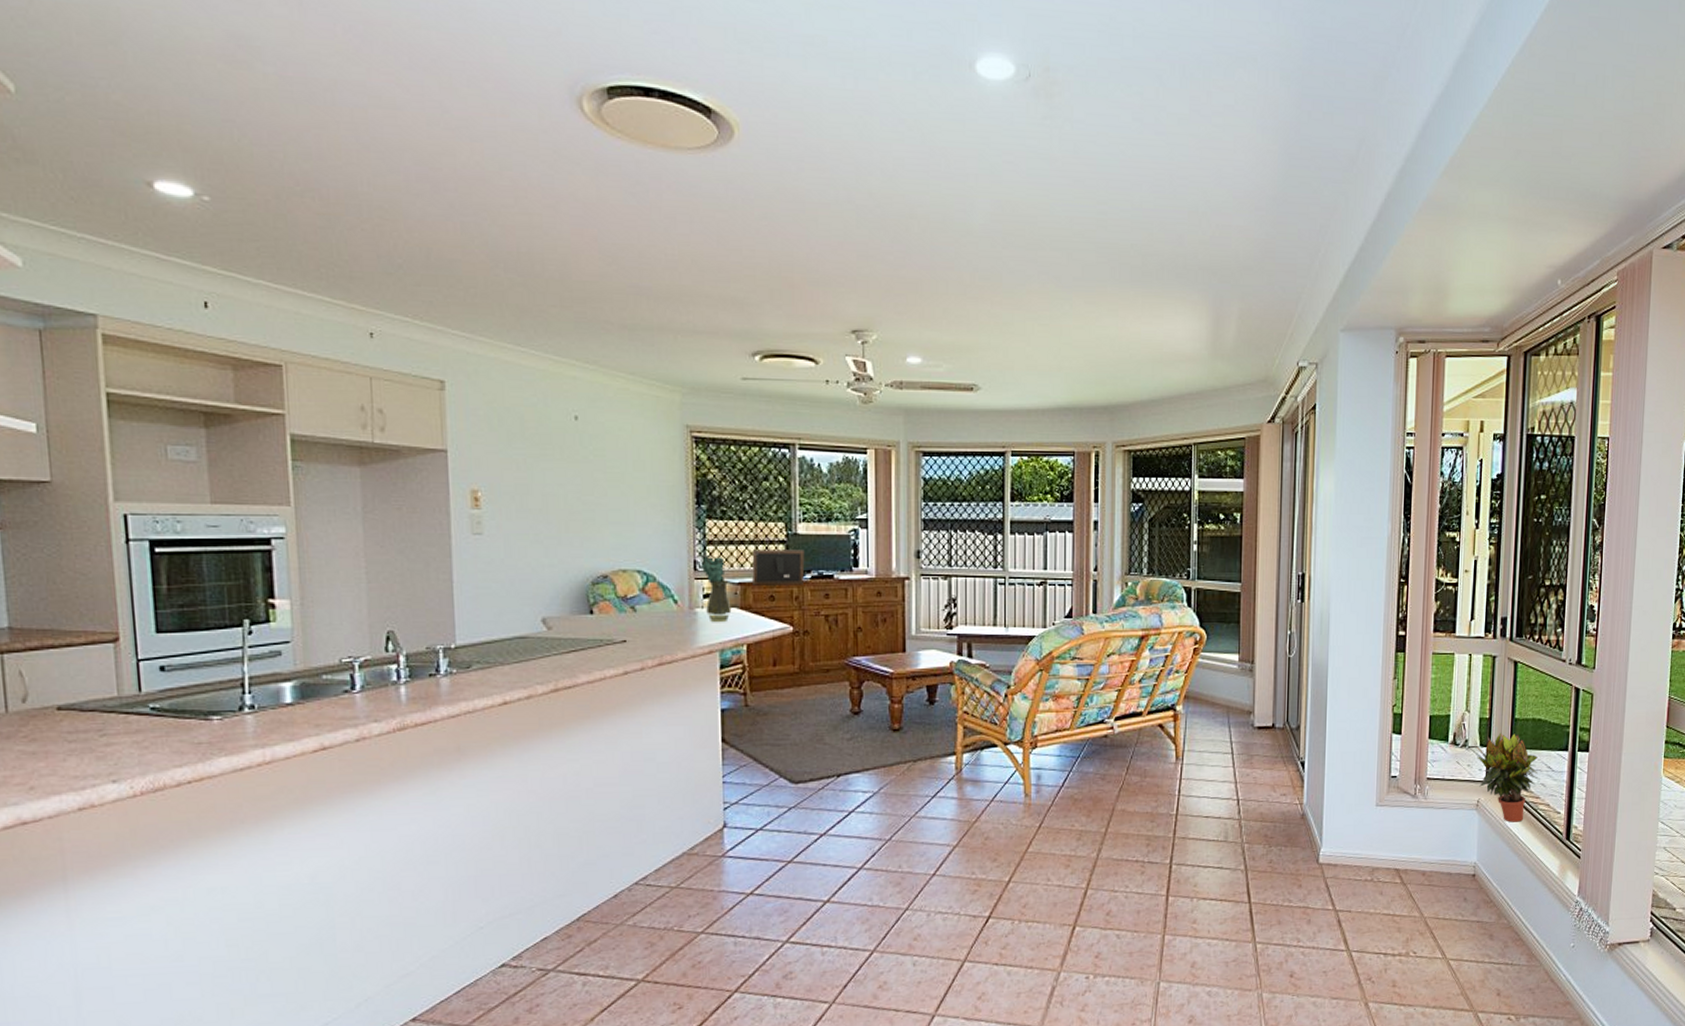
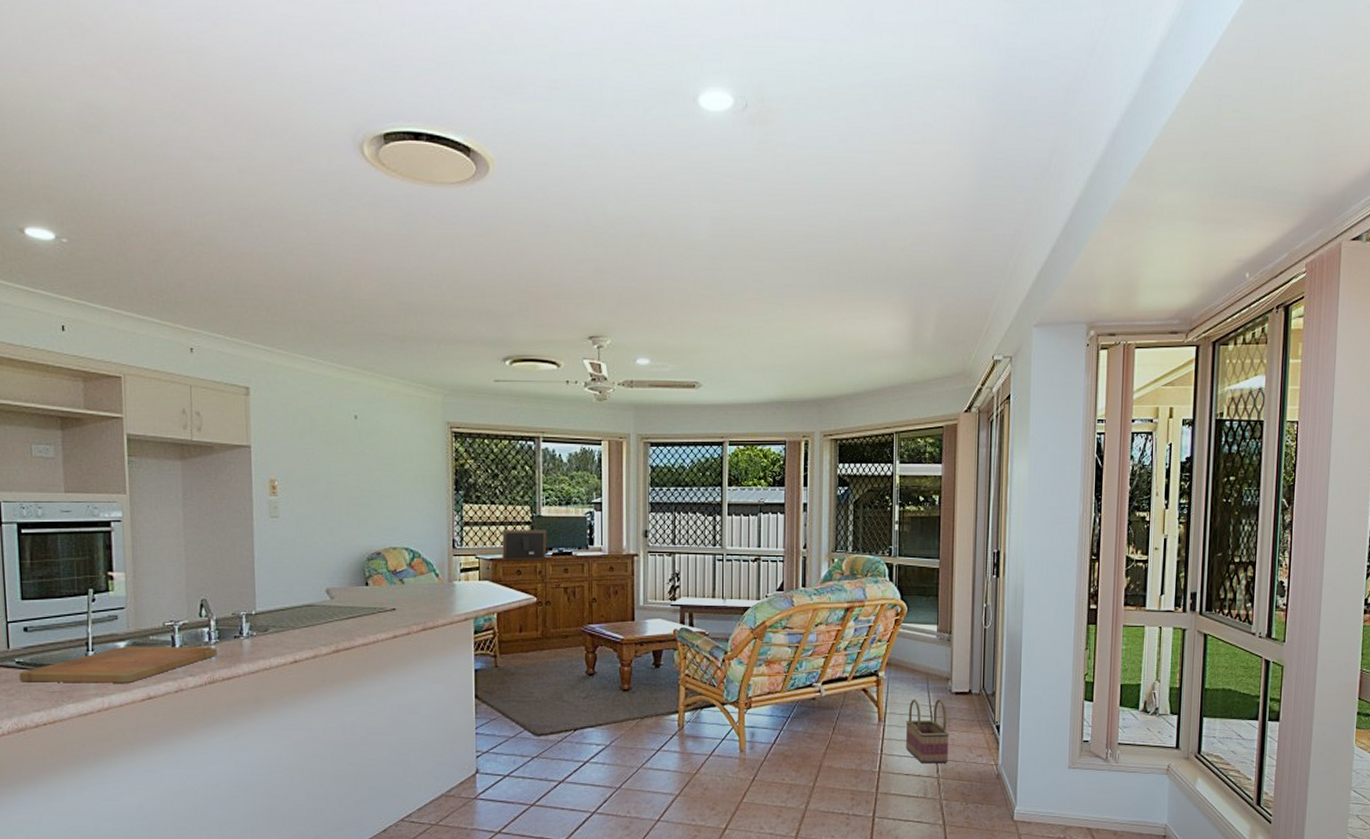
cutting board: none [155,686,408,732] -> present [19,646,217,683]
vase: present [700,552,732,623] -> none [458,532,484,594]
basket: none [1205,733,1252,805] -> present [905,698,950,764]
potted plant: present [1476,732,1540,822] -> none [1166,701,1230,787]

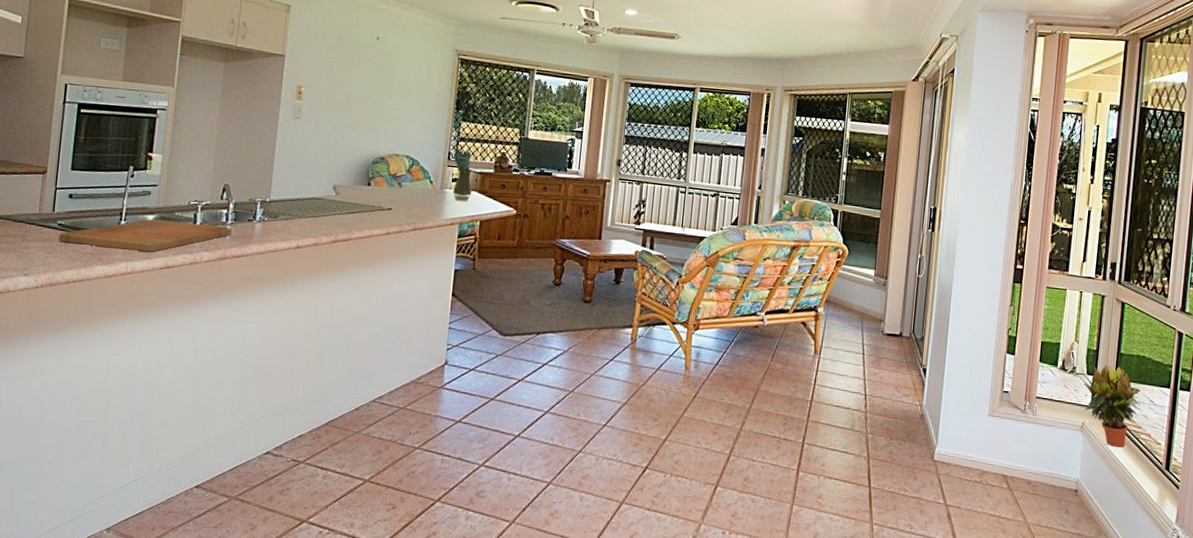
vase: none [458,532,484,594] -> present [453,146,473,202]
picture frame: present [502,530,547,561] -> none [490,147,532,179]
basket: present [905,698,950,764] -> none [838,336,879,400]
potted plant: none [1166,701,1230,787] -> present [1083,364,1143,448]

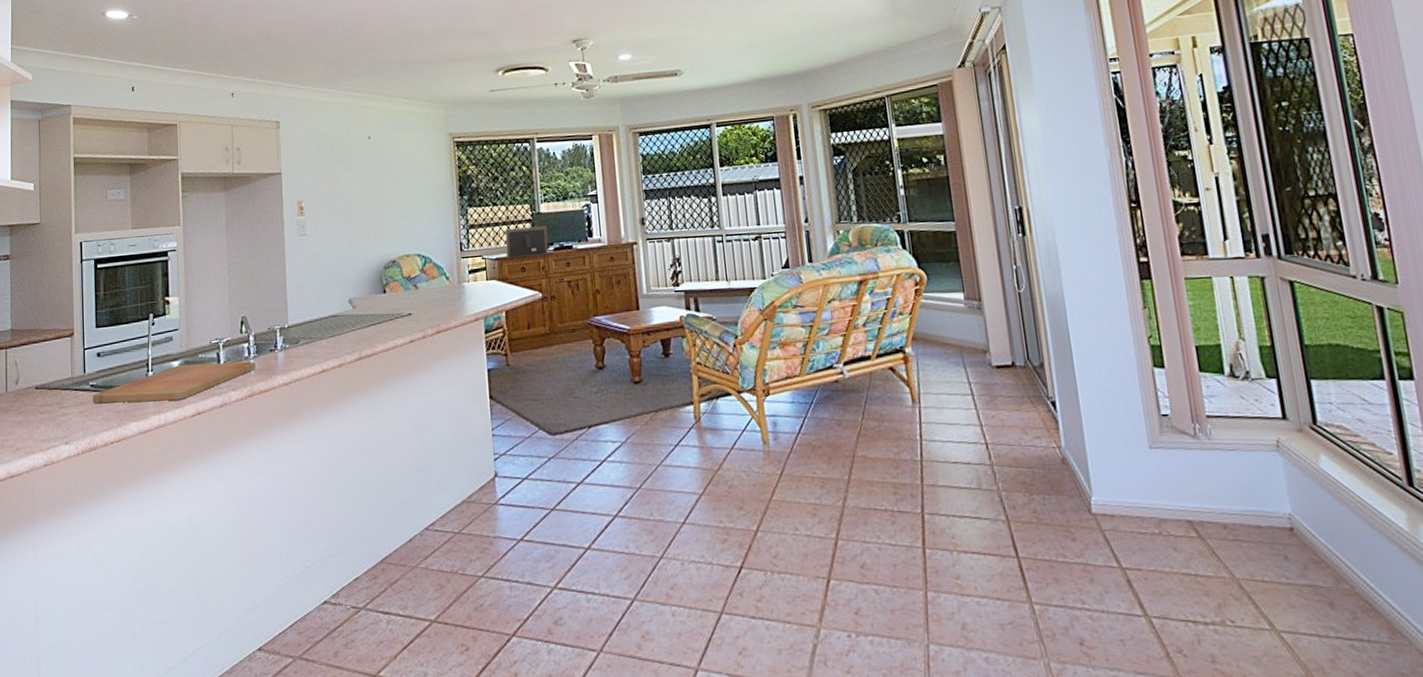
vase: present [453,146,473,202] -> none [465,235,492,294]
picture frame: none [490,147,532,179] -> present [505,226,548,260]
potted plant: present [1083,364,1143,448] -> none [1261,361,1355,466]

